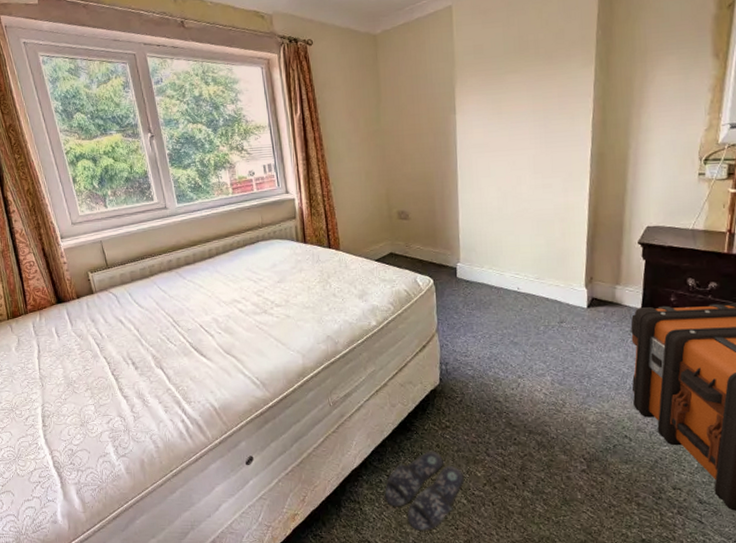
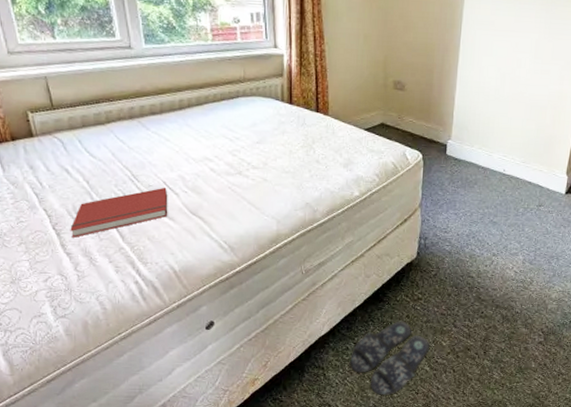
book: none [125,330,206,381] -> present [70,187,168,238]

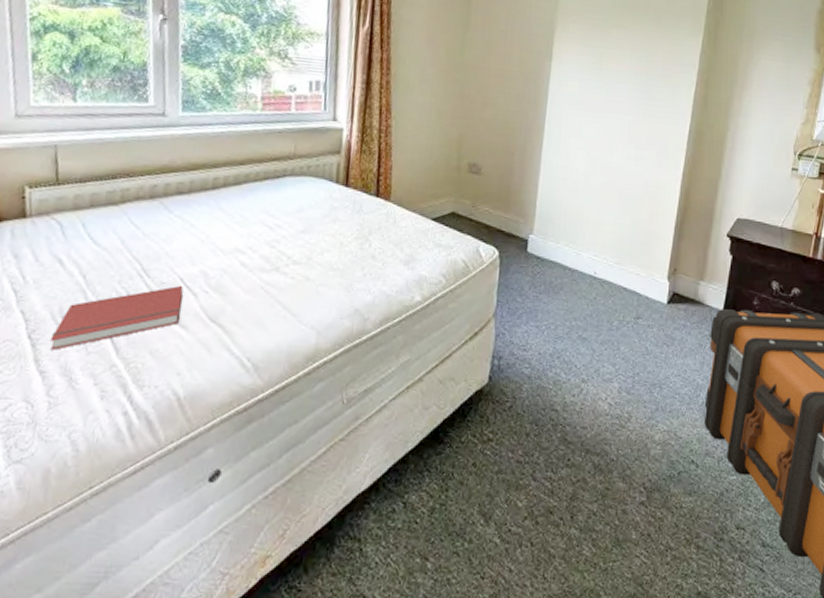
slippers: present [350,321,430,395] -> none [396,471,501,581]

